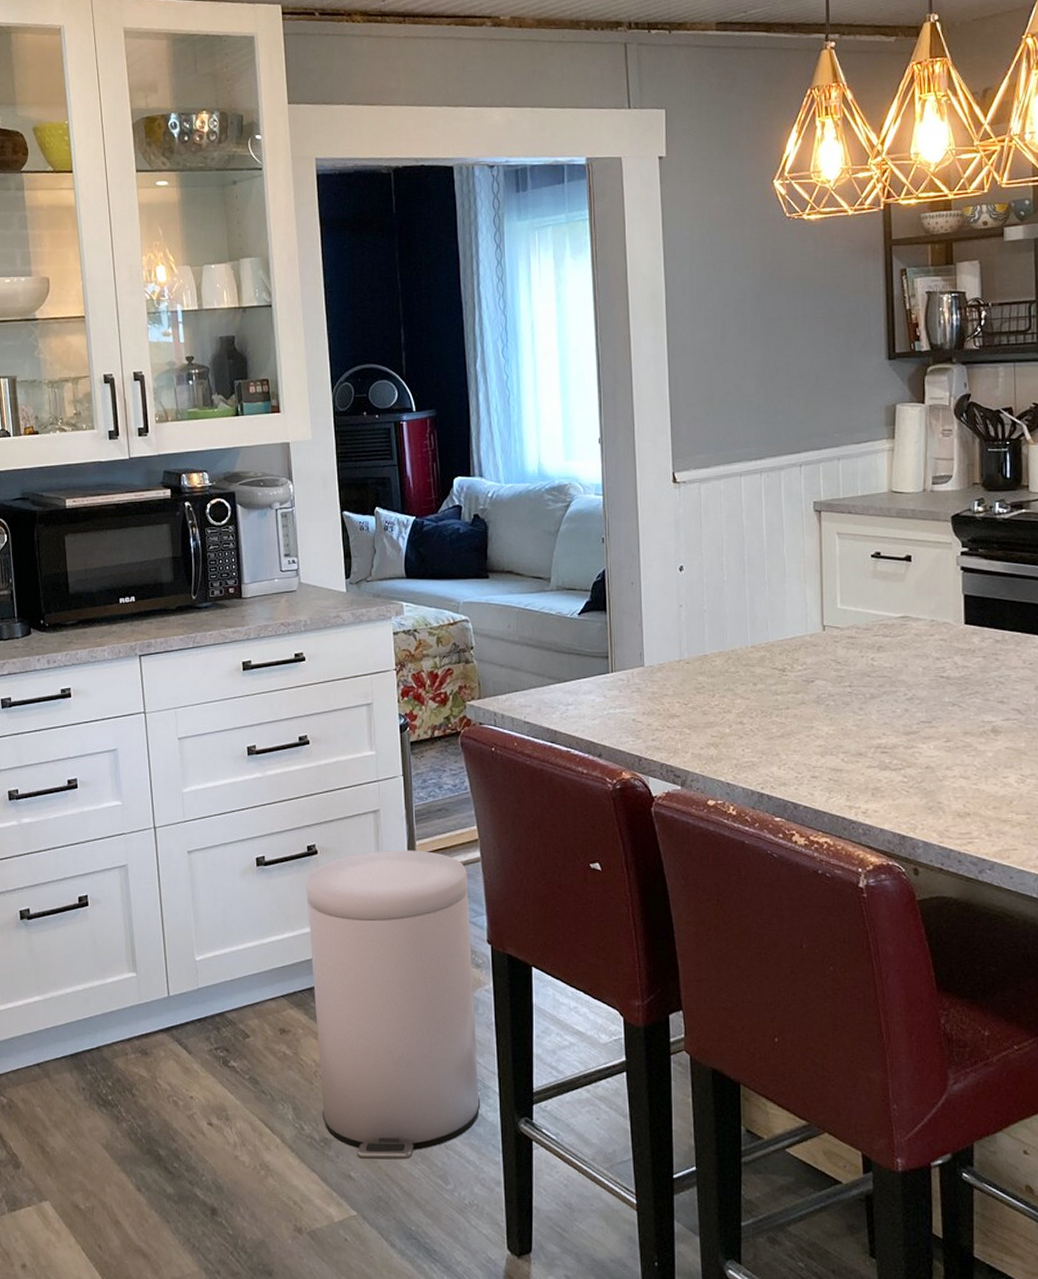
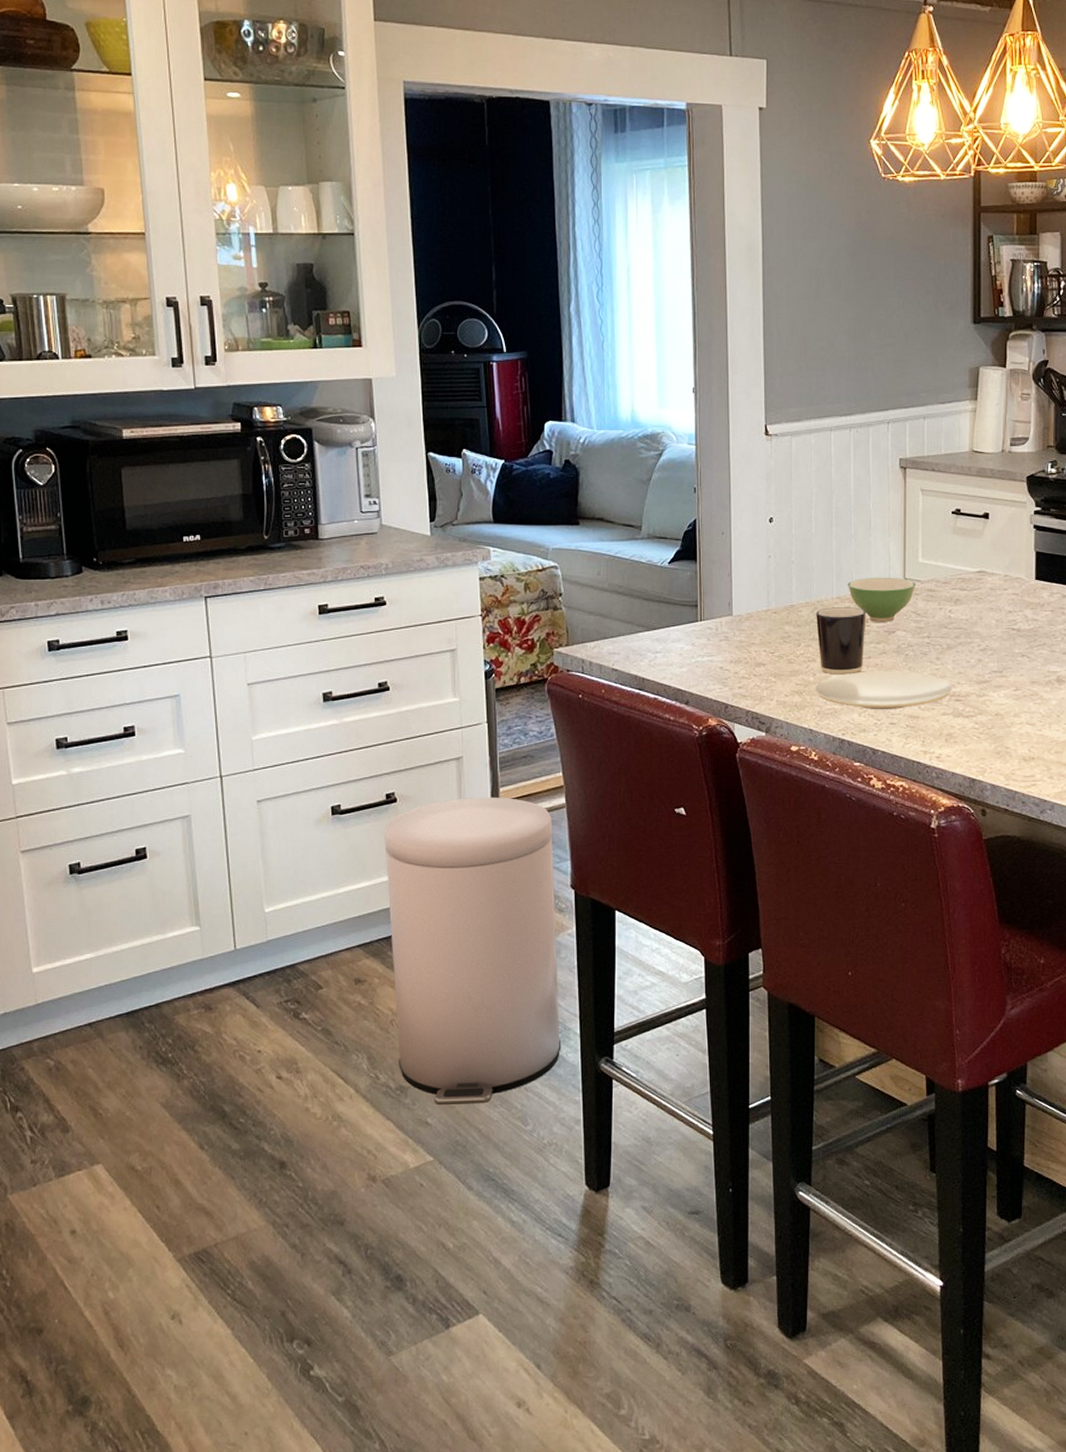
mug: none [730,656,783,726] -> present [816,607,866,675]
plate: none [731,722,878,763] -> present [815,671,953,710]
bowl: none [762,624,835,671] -> present [847,577,916,622]

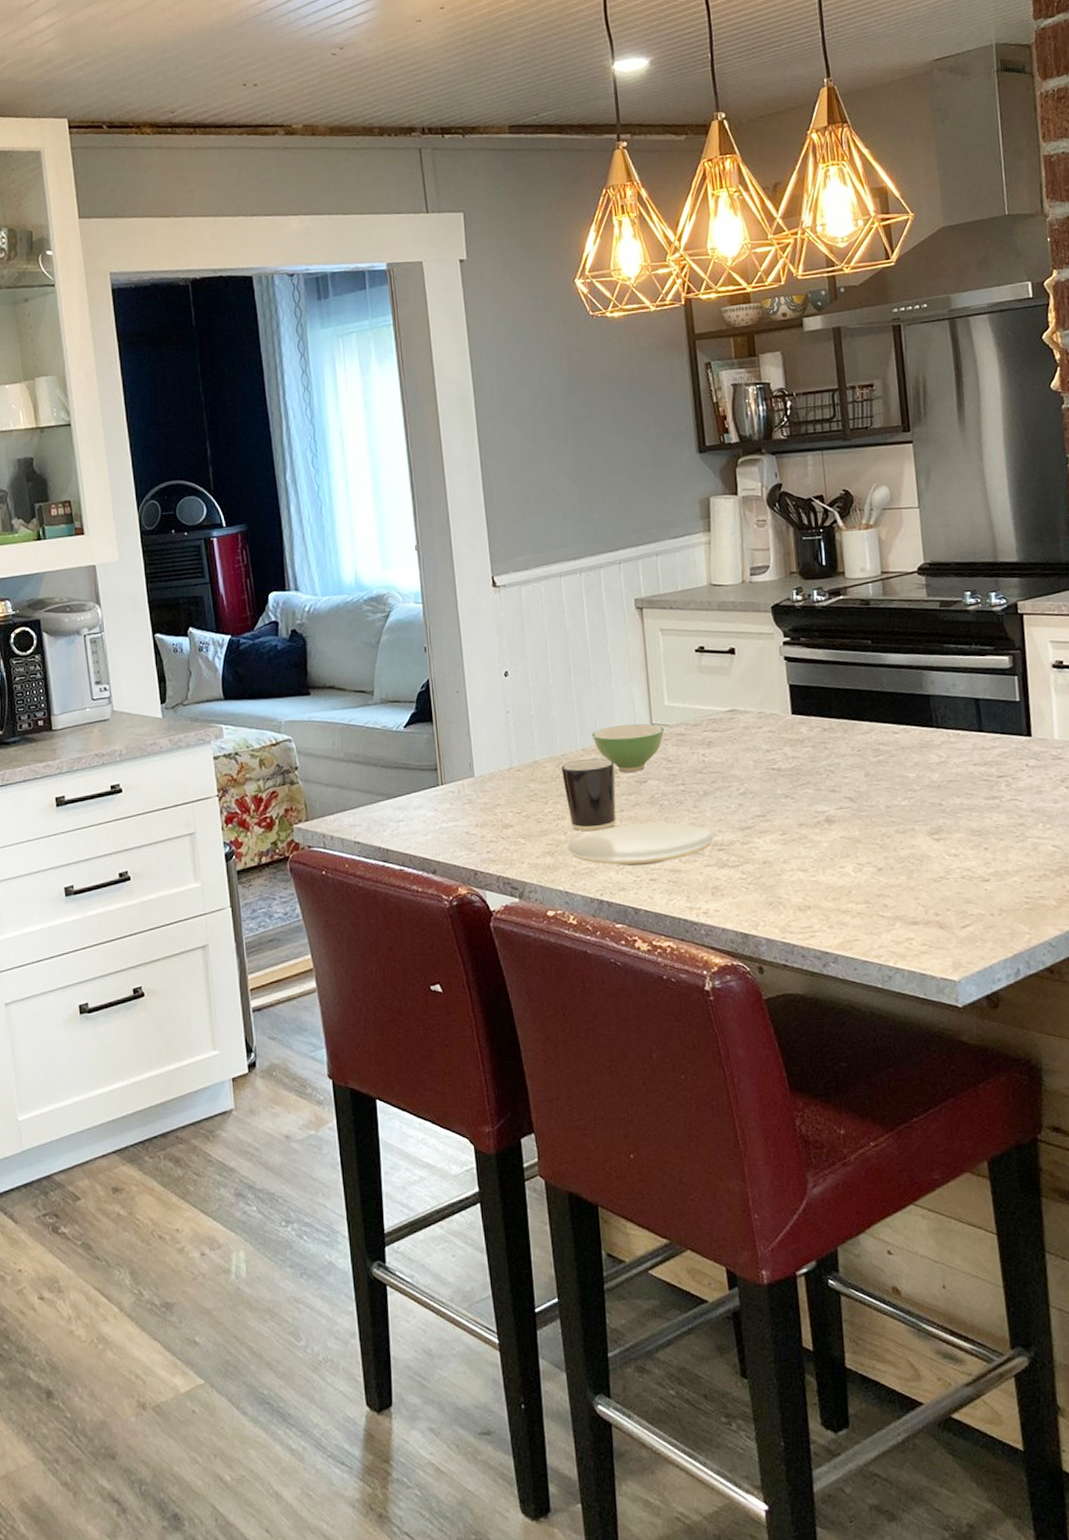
pedal bin: present [383,797,562,1106] -> none [133,984,330,1323]

